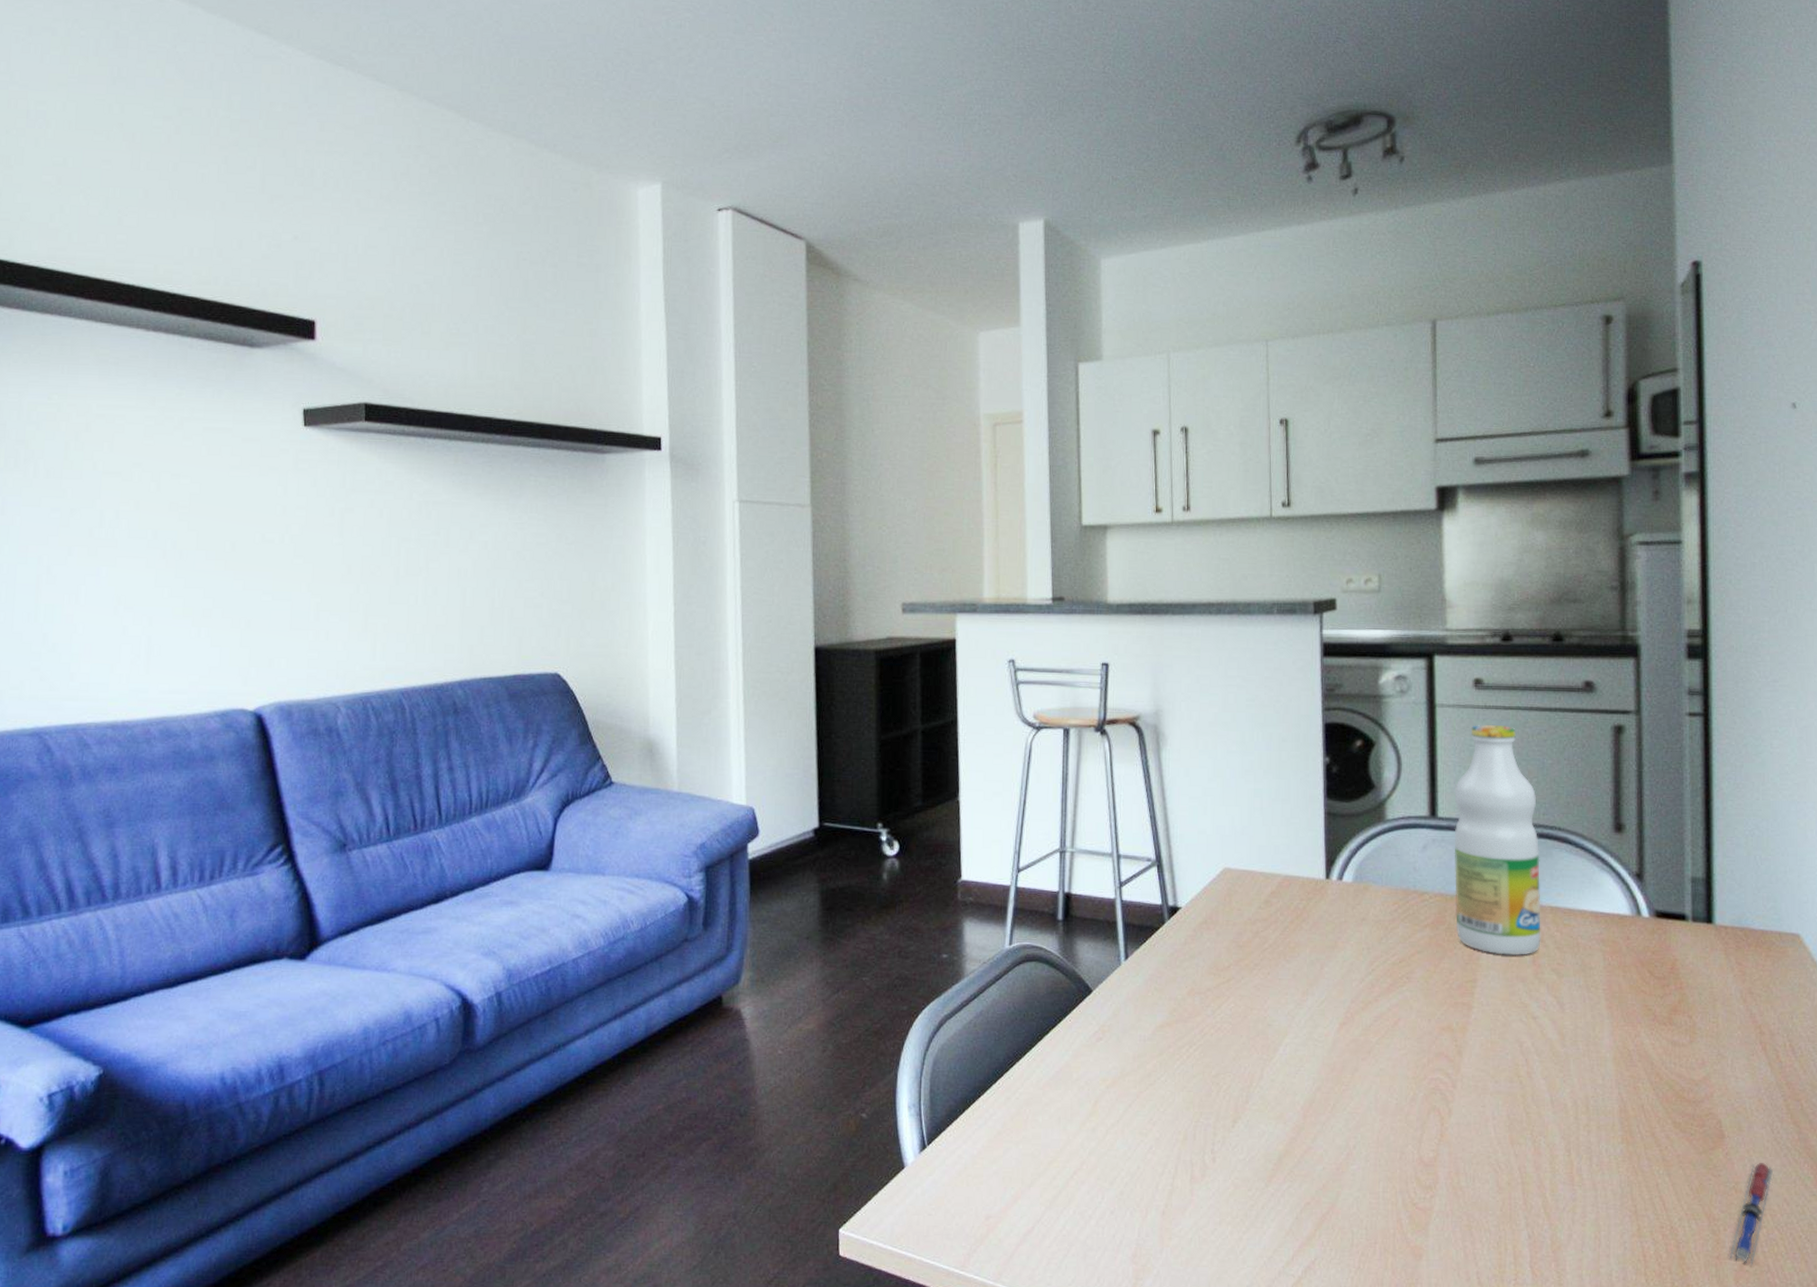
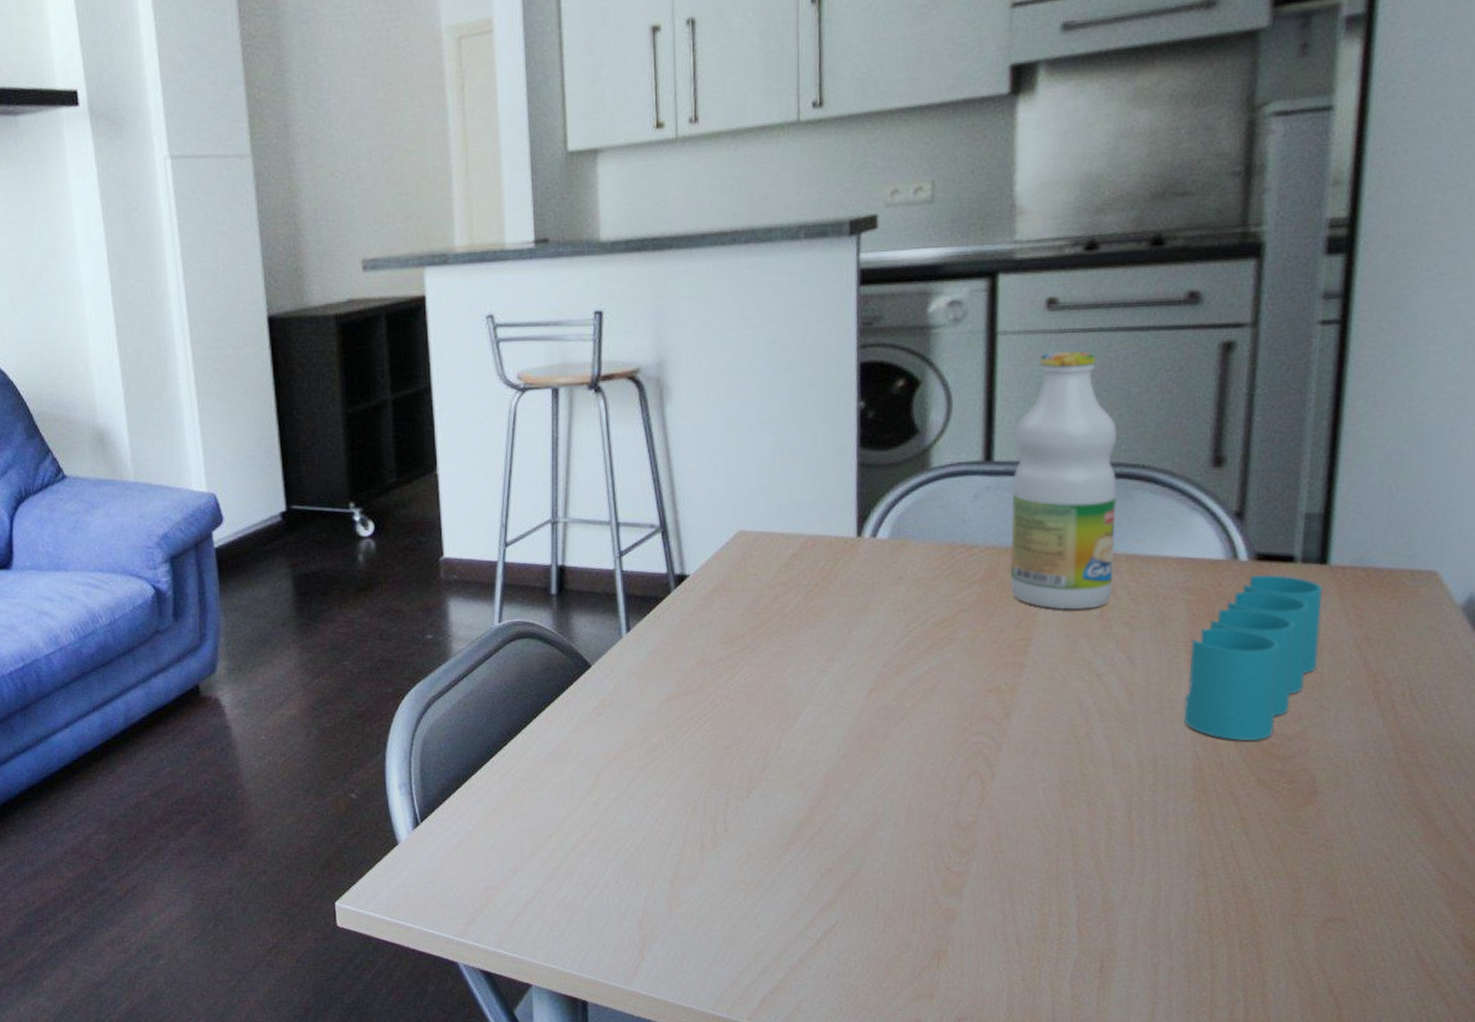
pen holder: none [1608,931,1713,1086] -> present [1183,575,1323,742]
pen: present [1729,1163,1774,1266] -> none [1310,819,1374,923]

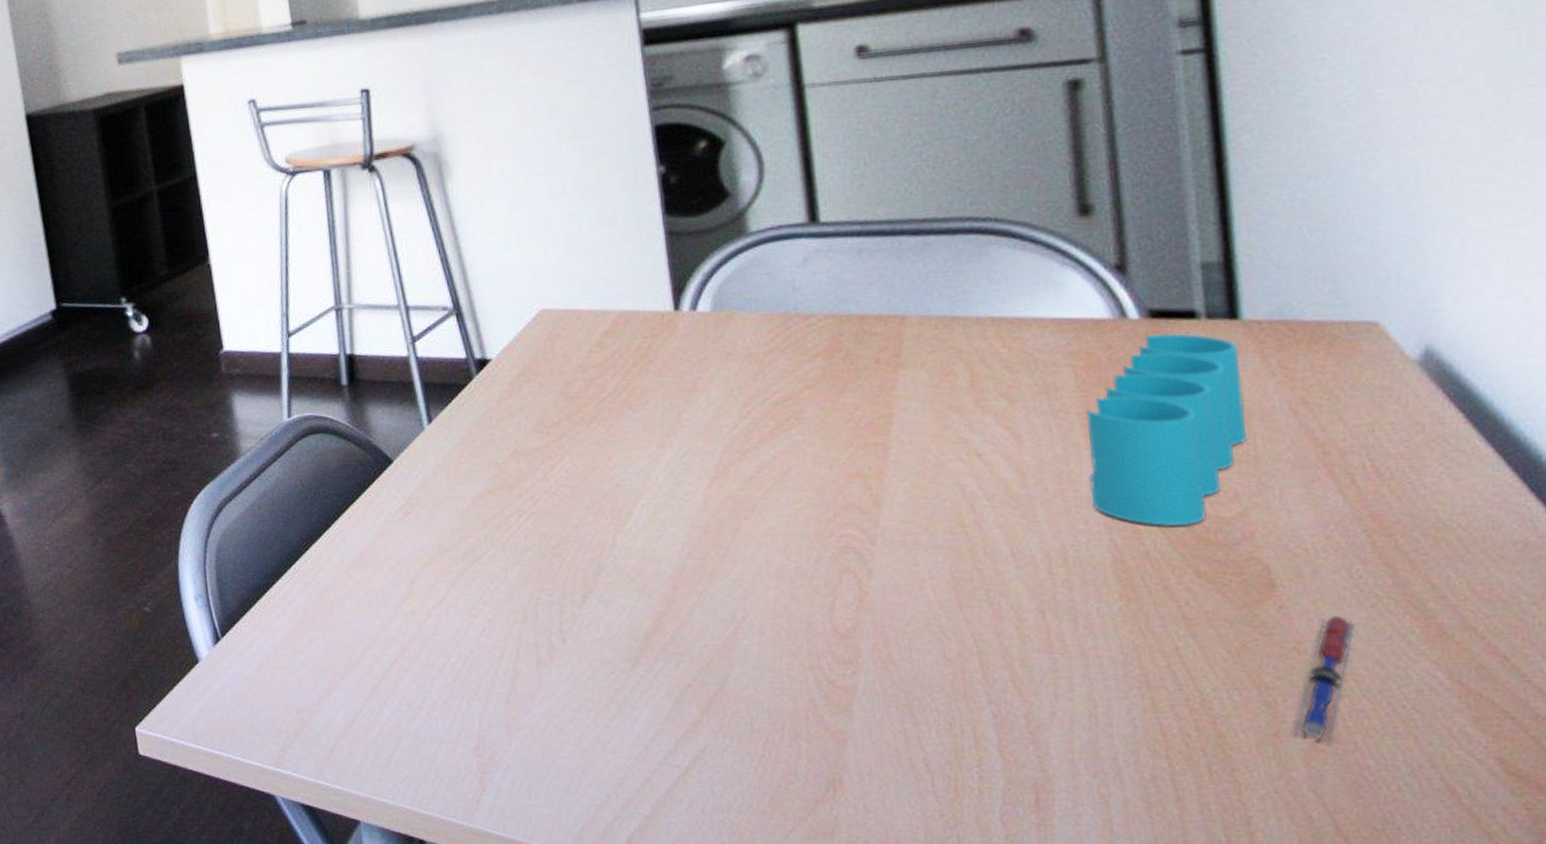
bottle: present [1009,351,1118,610] -> none [840,99,981,382]
pen: none [1310,819,1374,923] -> present [1293,616,1356,744]

